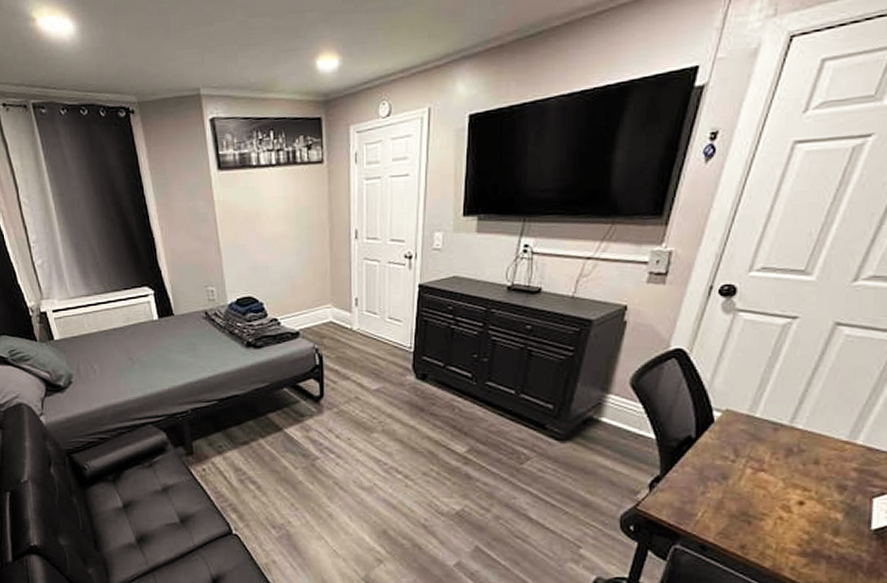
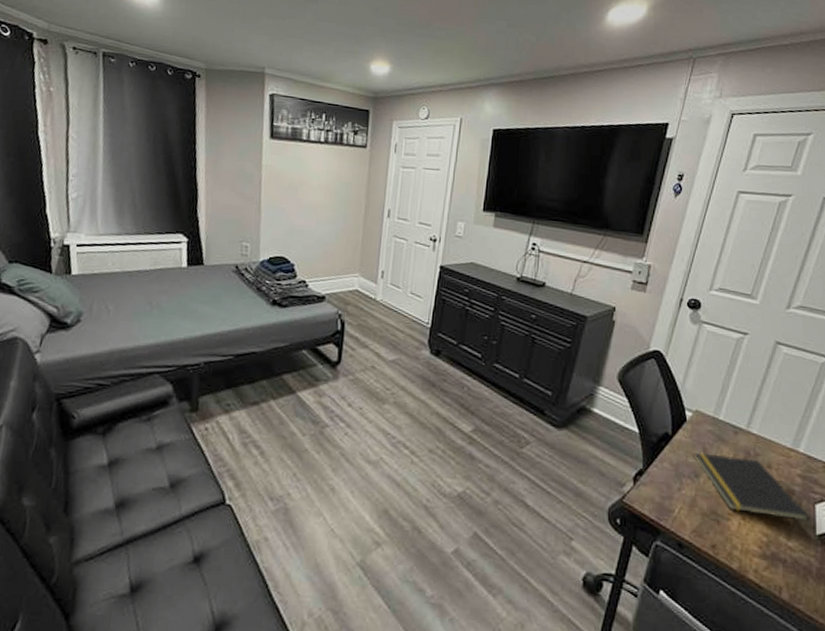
notepad: none [722,454,864,517] -> present [694,452,809,522]

